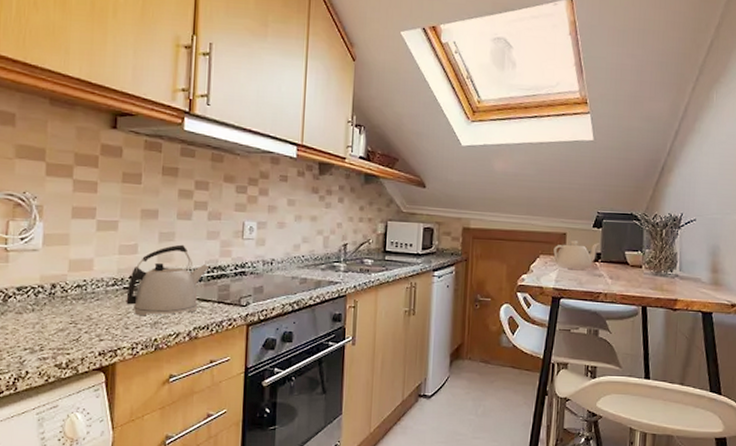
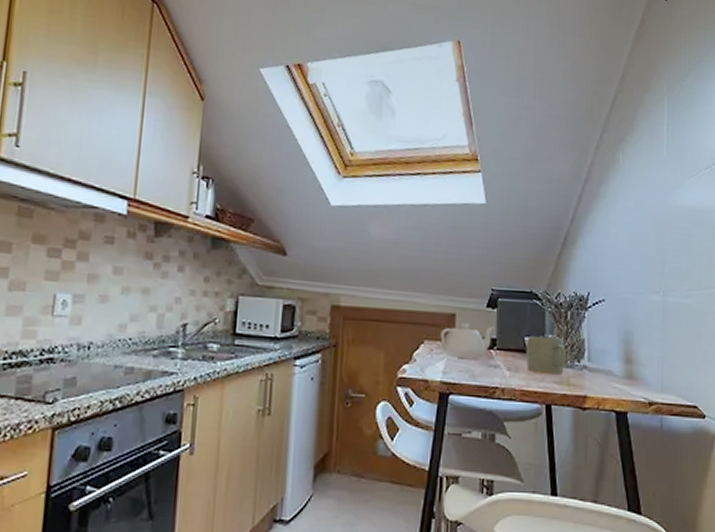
mug: none [625,250,662,283] -> present [525,335,567,376]

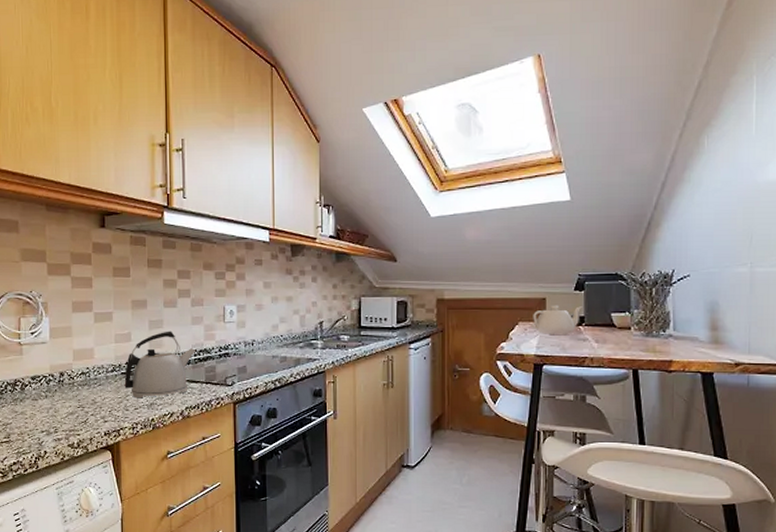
mug: present [525,335,567,376] -> none [612,311,653,345]

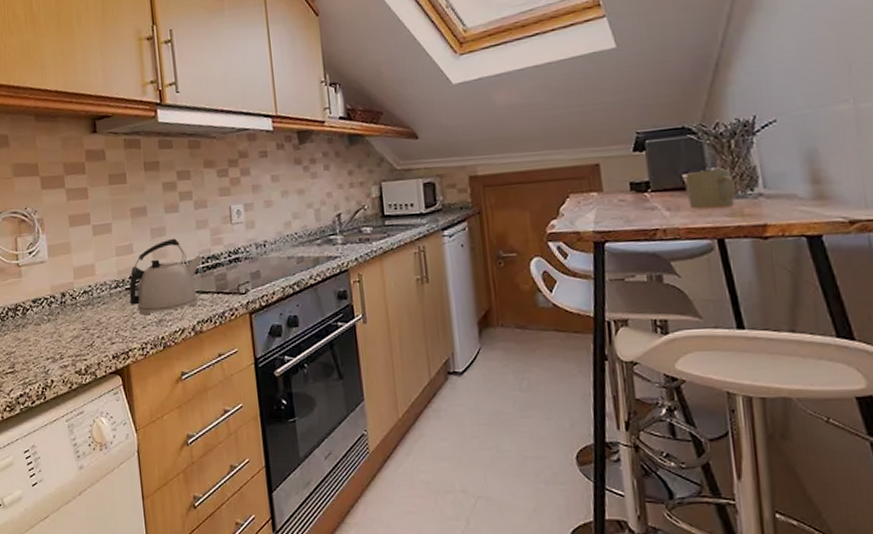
teapot: present [531,305,584,336] -> none [585,169,647,207]
mug: none [612,311,653,345] -> present [685,168,737,210]

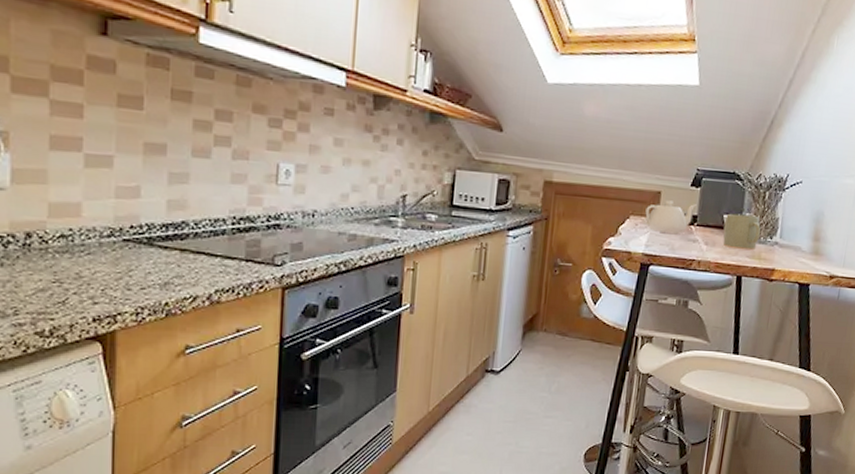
kettle: present [129,238,204,316] -> none [126,188,236,275]
teapot: none [585,169,647,207] -> present [642,200,698,235]

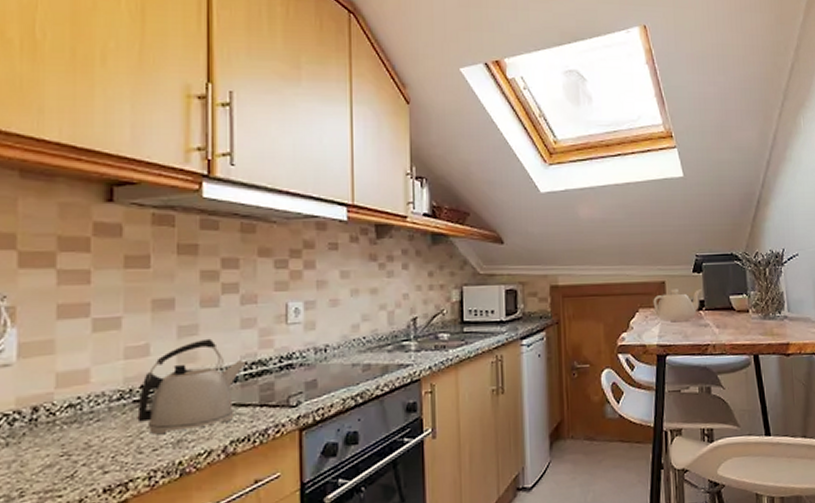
kettle: none [126,188,236,275] -> present [137,338,247,435]
mug: present [722,213,762,251] -> none [731,292,769,329]

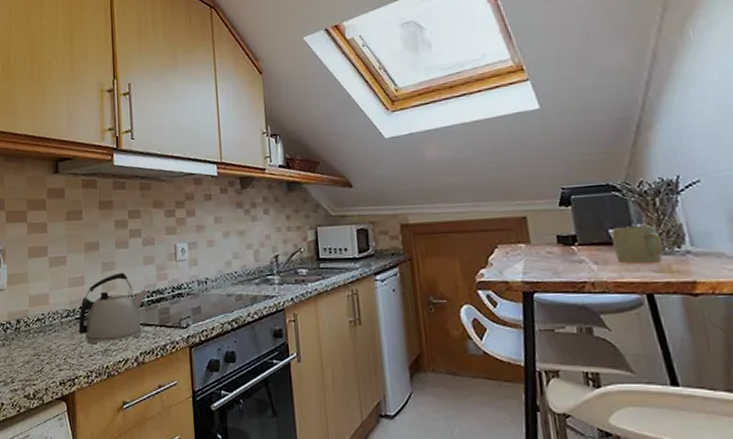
teapot: present [652,289,703,323] -> none [513,223,573,259]
mug: none [731,292,769,329] -> present [611,225,664,265]

